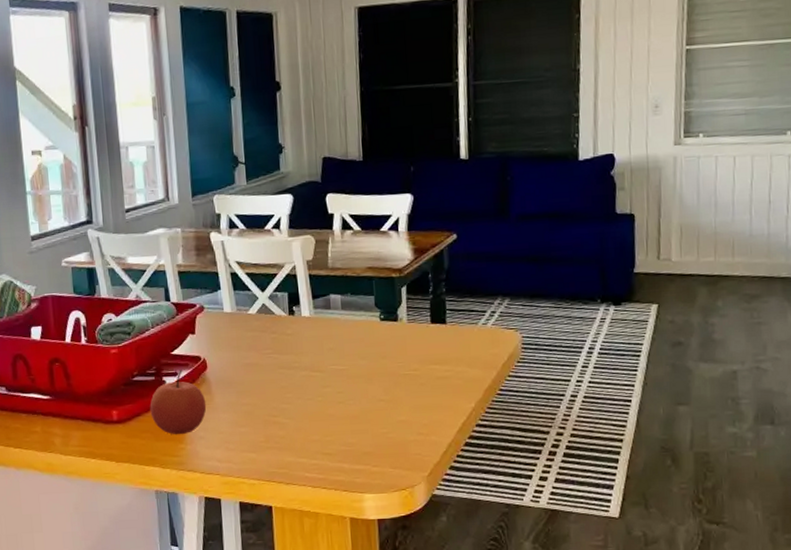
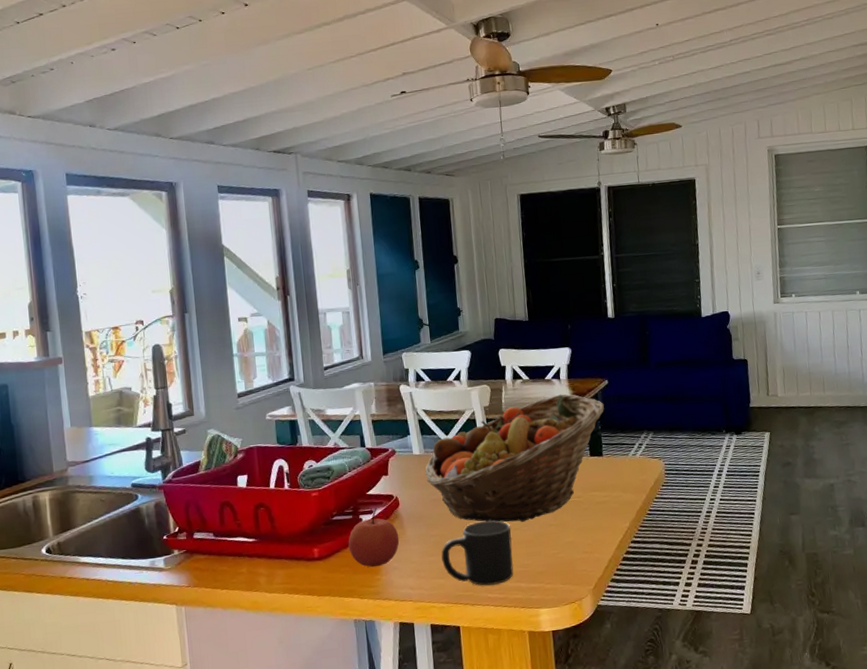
fruit basket: none [237,248,450,395] -> present [425,394,604,522]
mug: none [253,391,336,464] -> present [441,520,514,586]

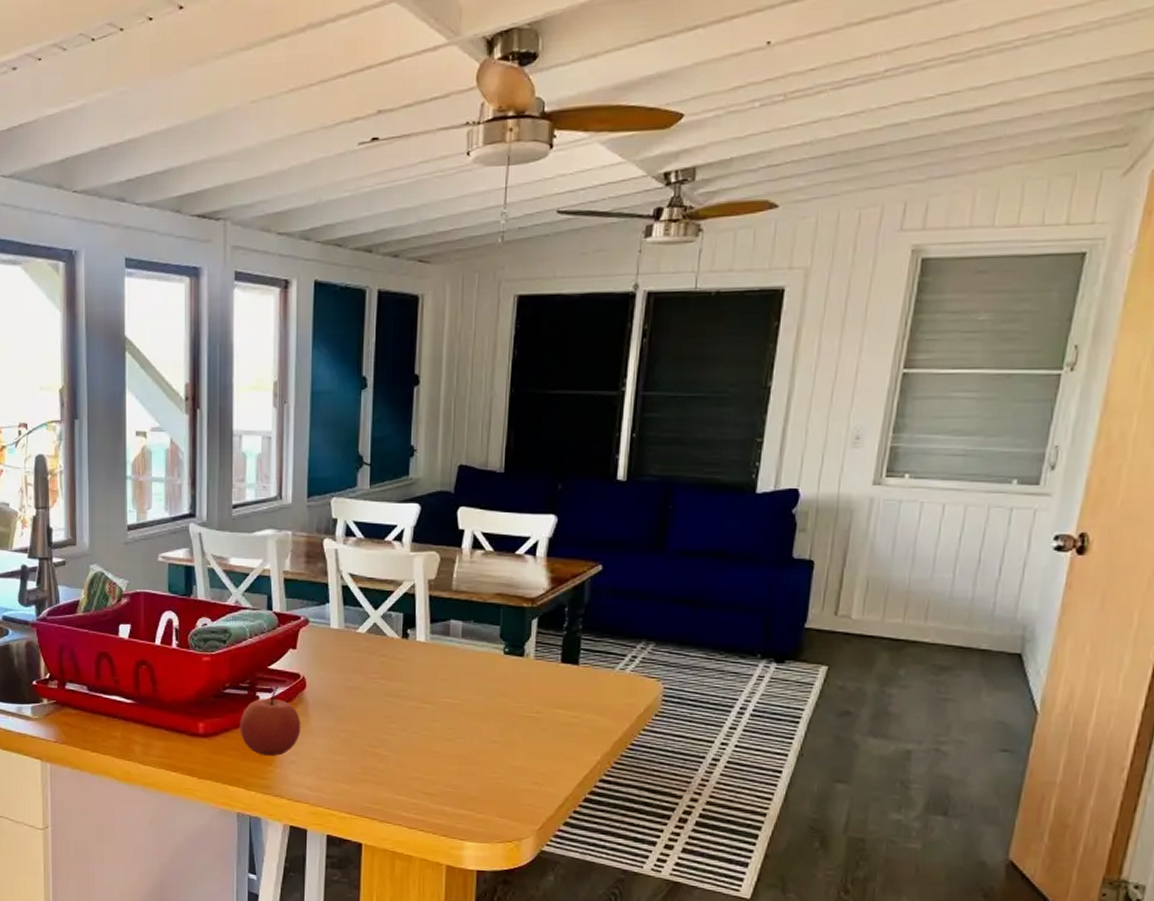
fruit basket: present [425,394,604,522] -> none [342,576,591,732]
mug: present [441,520,514,586] -> none [350,722,442,803]

